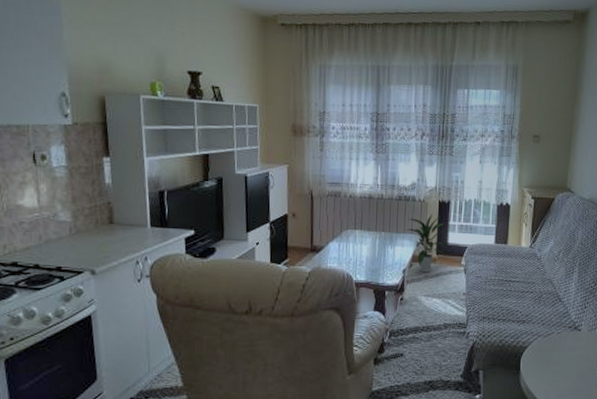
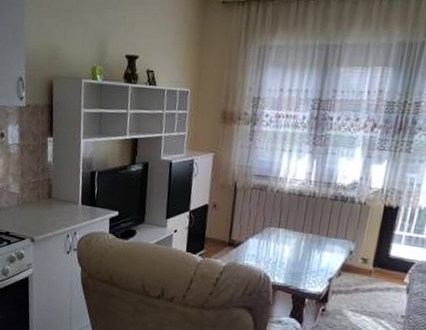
indoor plant: present [405,214,447,273] -> none [337,219,388,286]

